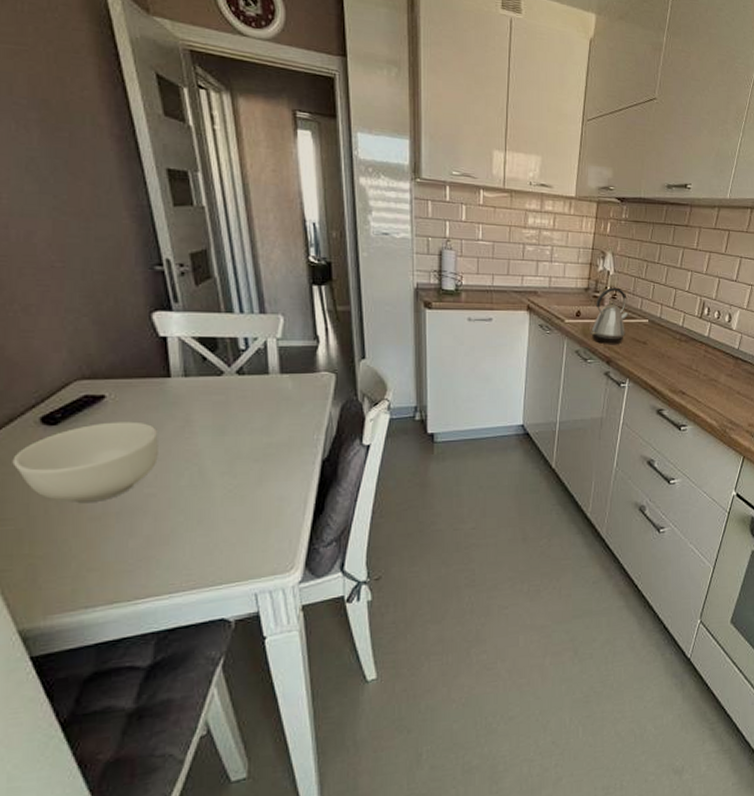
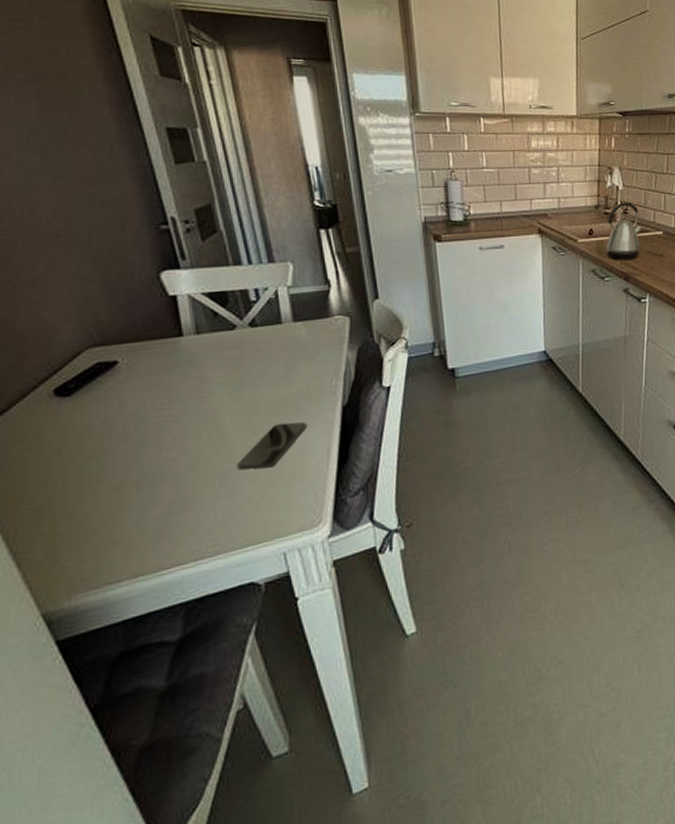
bowl: present [12,421,158,502] -> none [27,384,175,474]
smartphone: none [215,470,286,512] -> present [237,422,307,470]

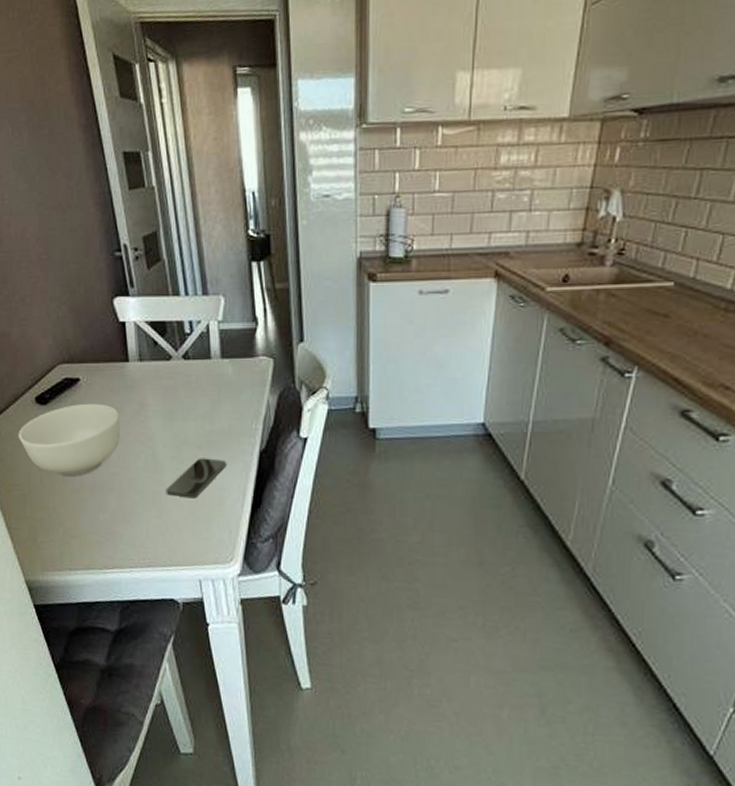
bowl: none [27,384,175,474] -> present [18,403,120,476]
kettle: present [604,202,643,261] -> none [581,238,643,320]

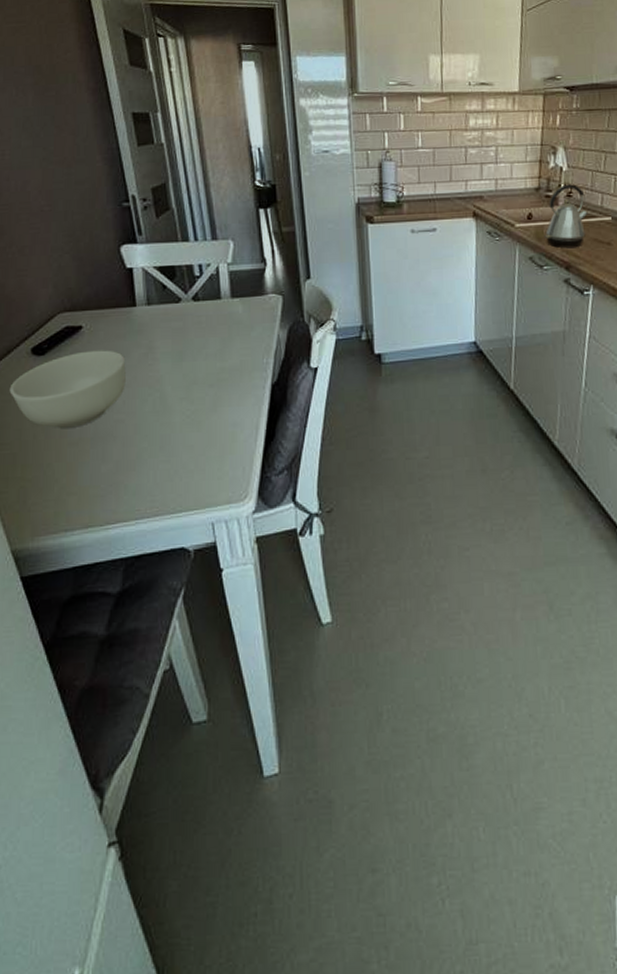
smartphone: present [166,458,227,499] -> none [175,395,239,438]
kettle: none [581,238,643,320] -> present [544,184,588,249]

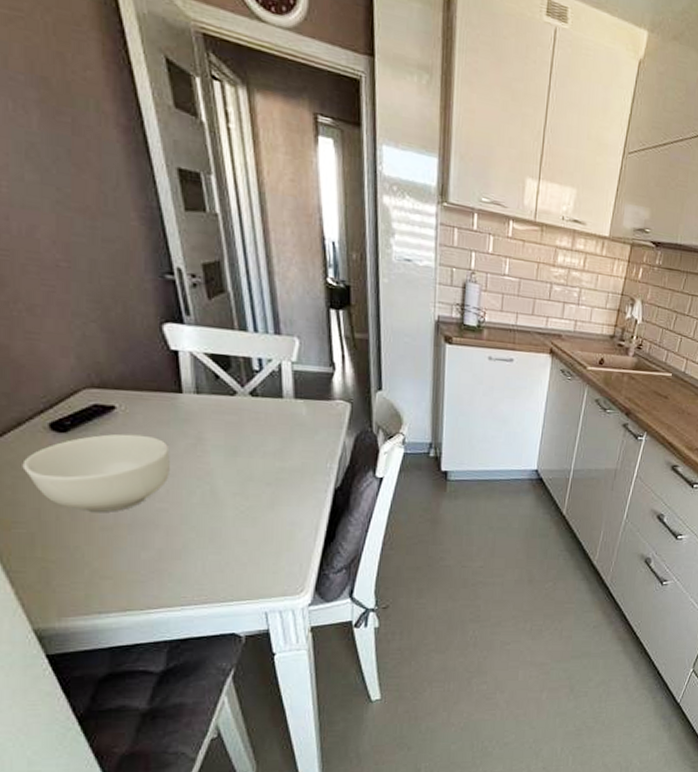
kettle: present [544,184,588,249] -> none [611,336,653,397]

